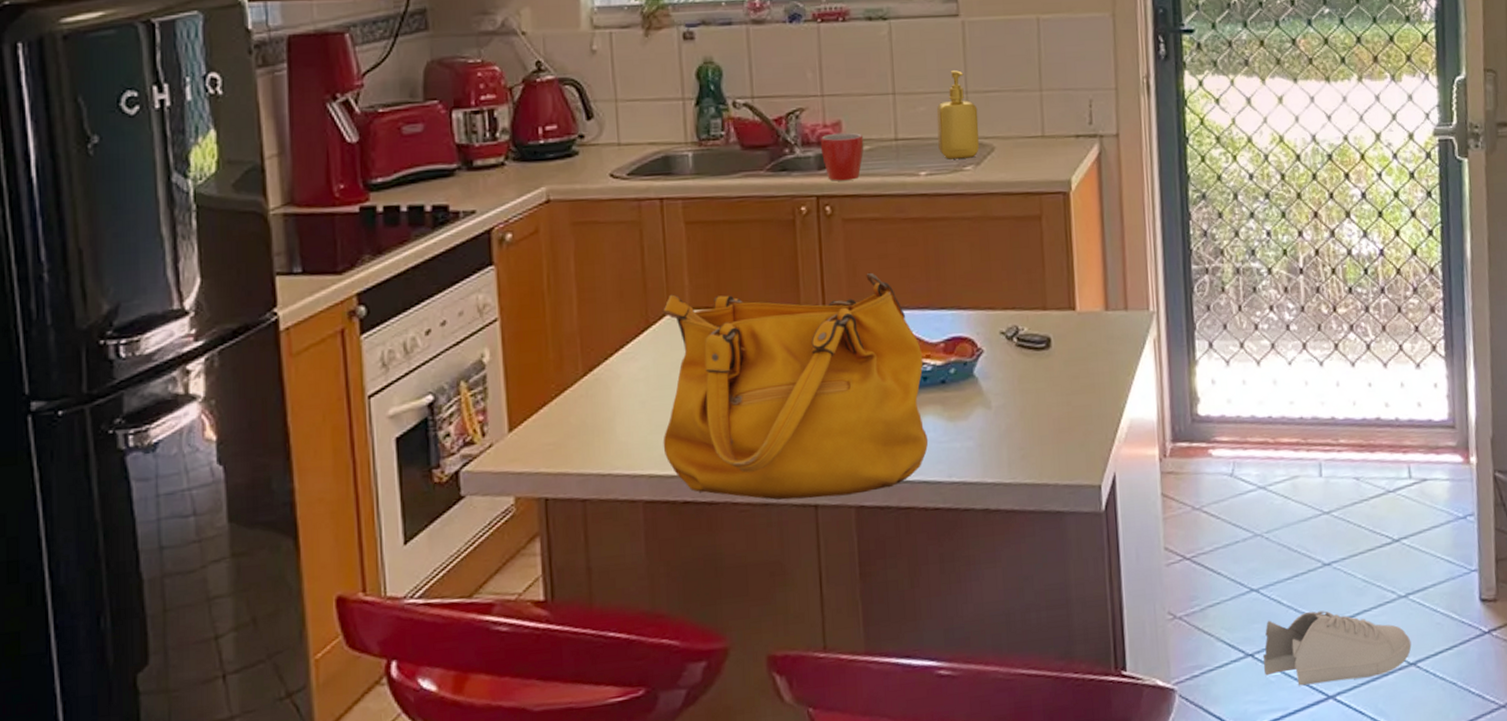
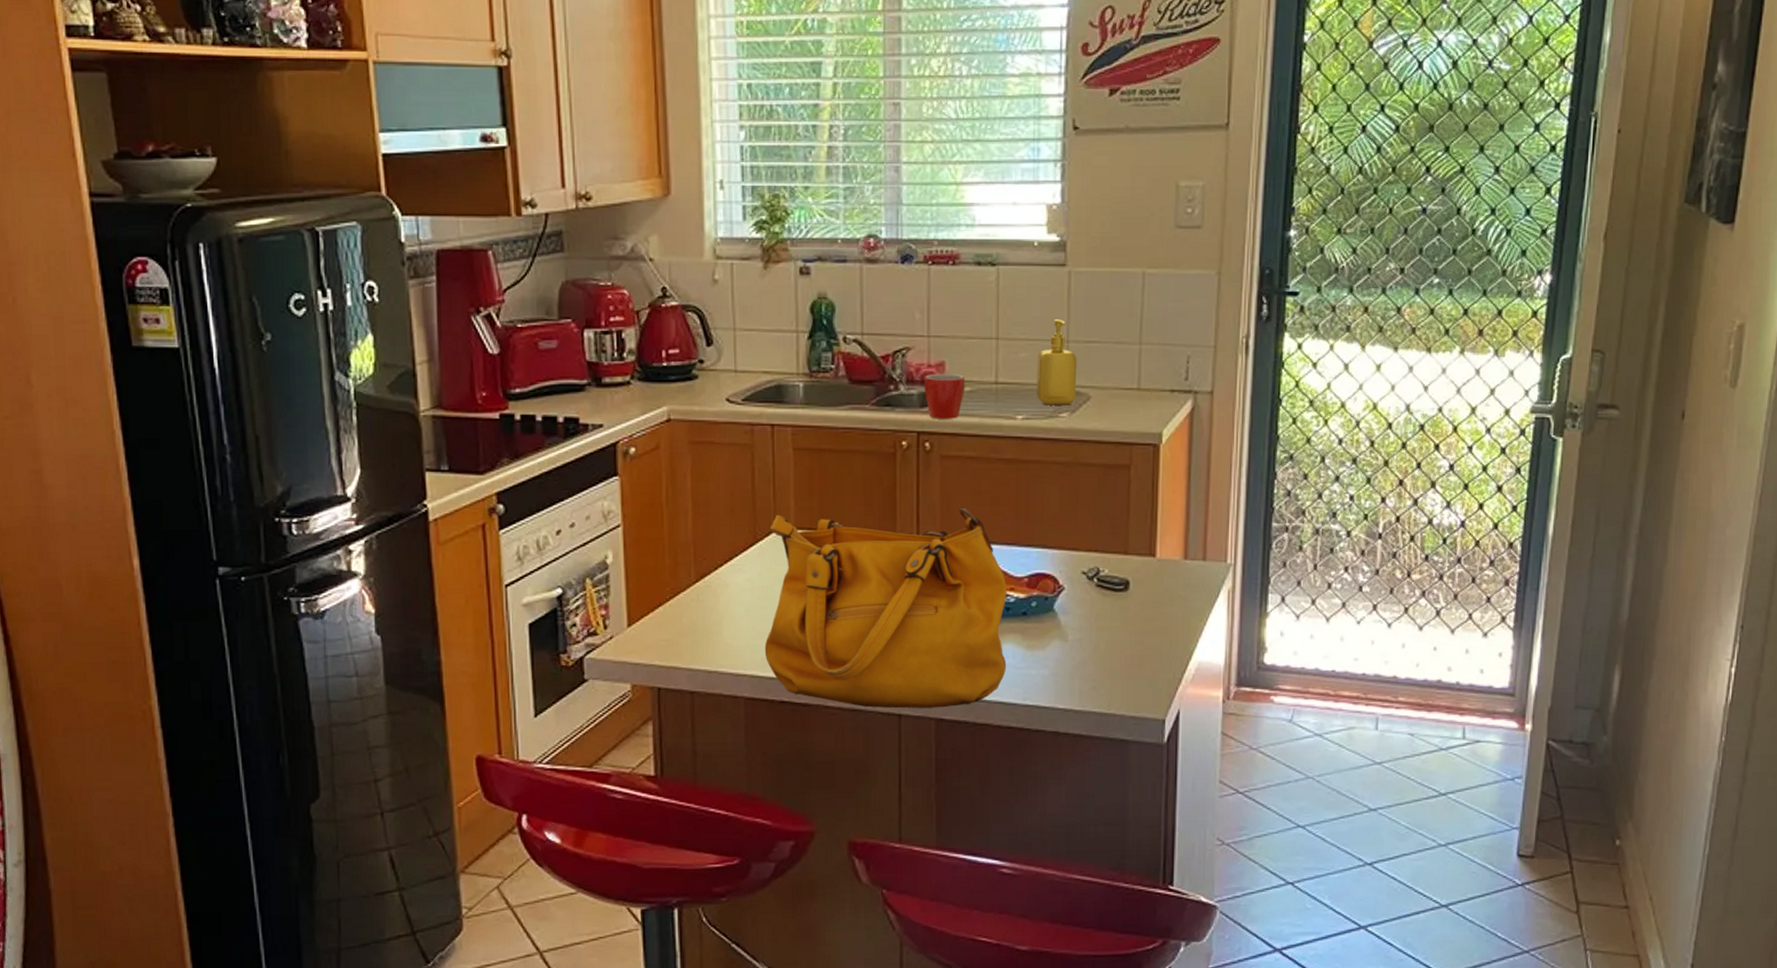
shoe: present [1263,610,1412,686] -> none [1301,850,1446,915]

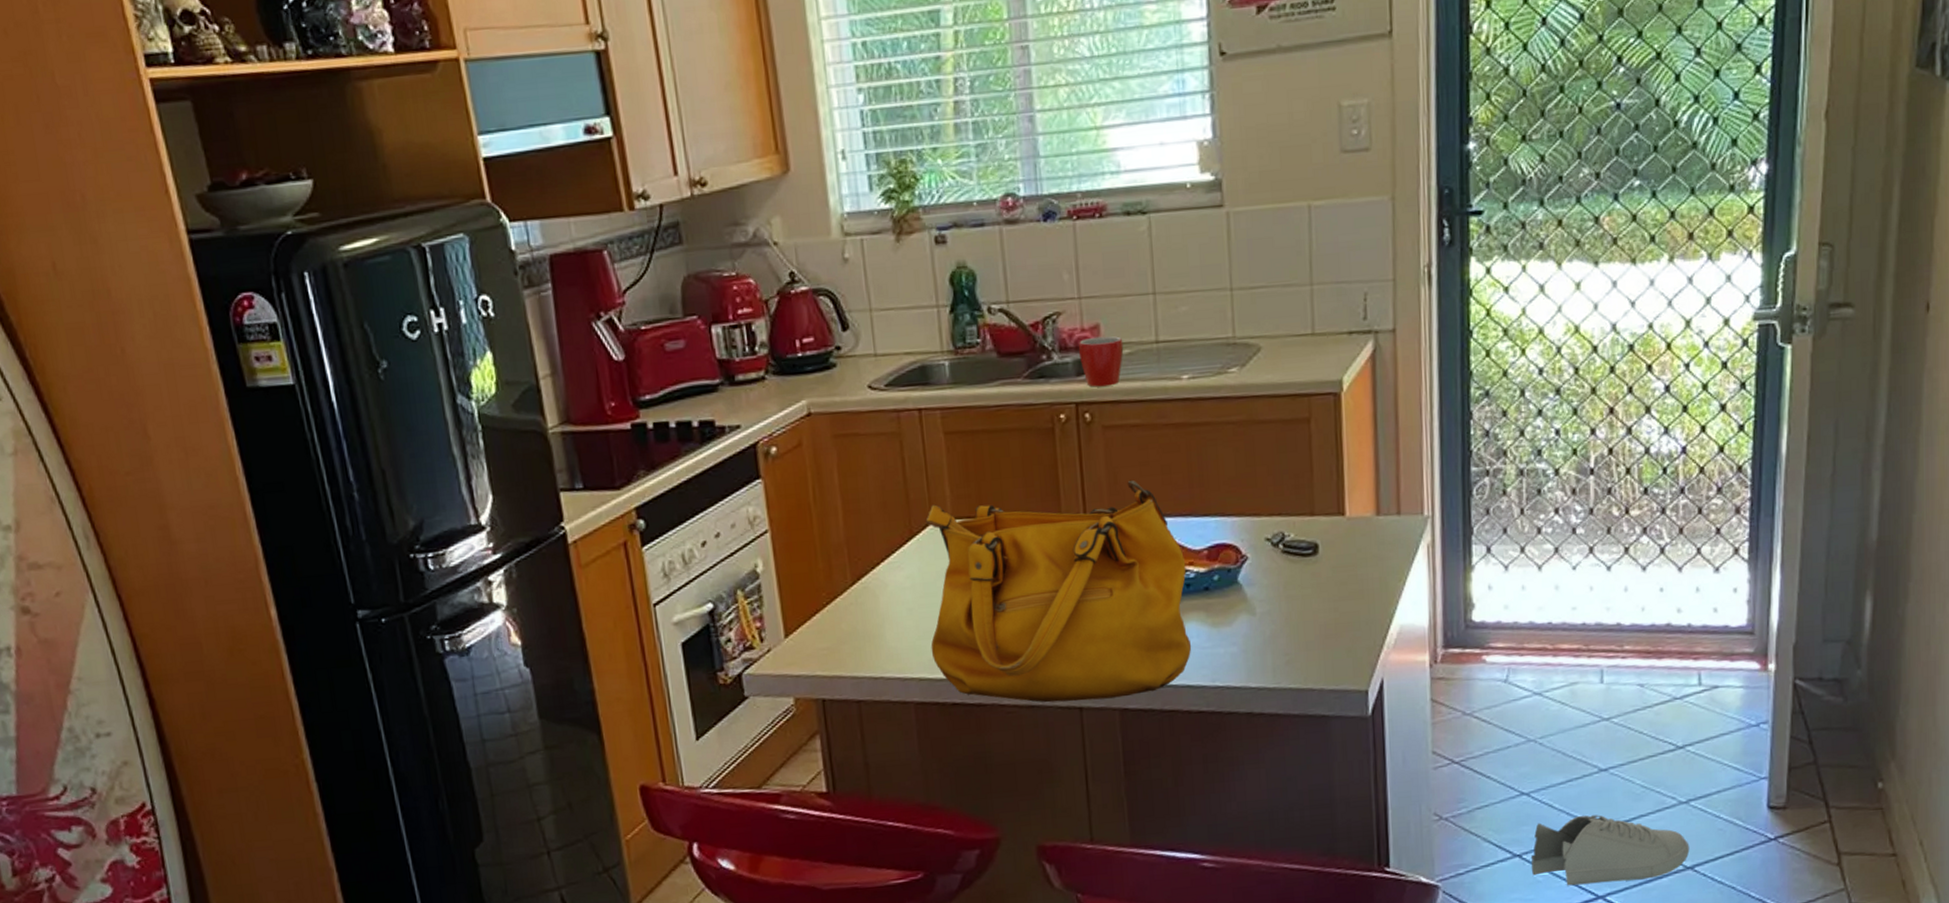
soap dispenser: present [1037,319,1077,405] -> none [1199,266,1245,362]
shoe: none [1301,850,1446,915] -> present [1530,815,1690,886]

